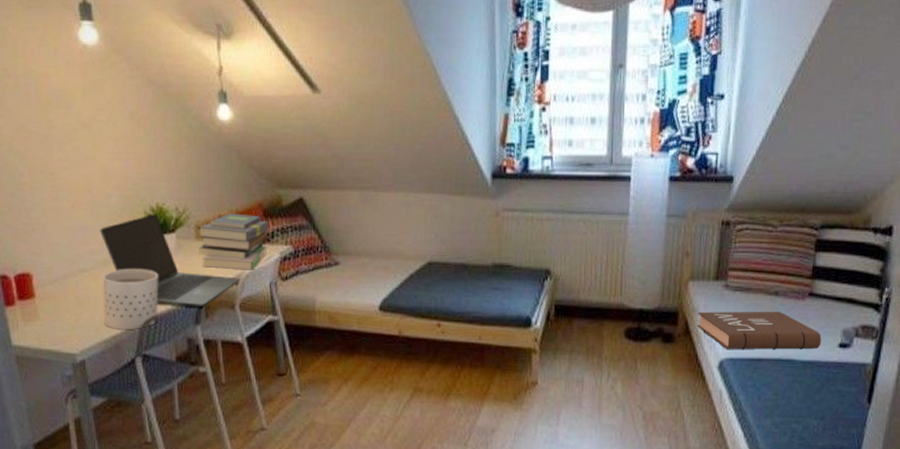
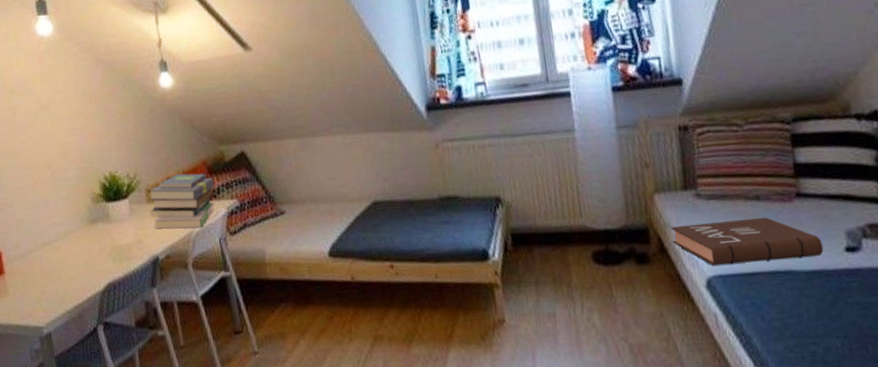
laptop: present [100,213,241,307] -> none [60,182,192,271]
mug: present [102,268,159,329] -> none [64,236,117,299]

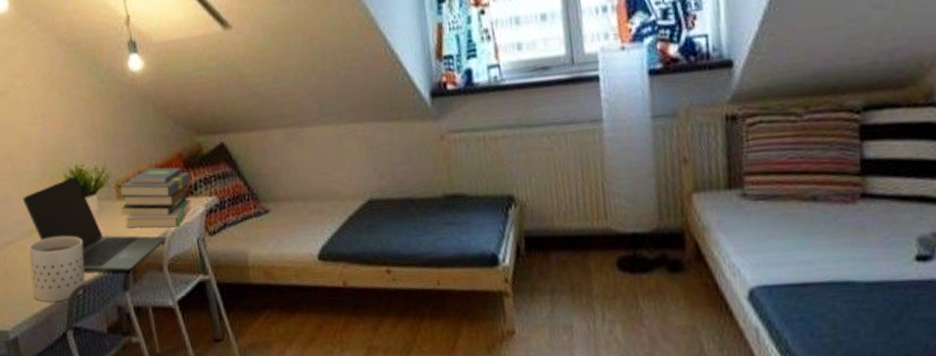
laptop: none [60,182,192,271] -> present [23,176,167,273]
mug: none [64,236,117,299] -> present [28,235,86,302]
book: present [671,217,824,265] -> none [710,220,890,275]

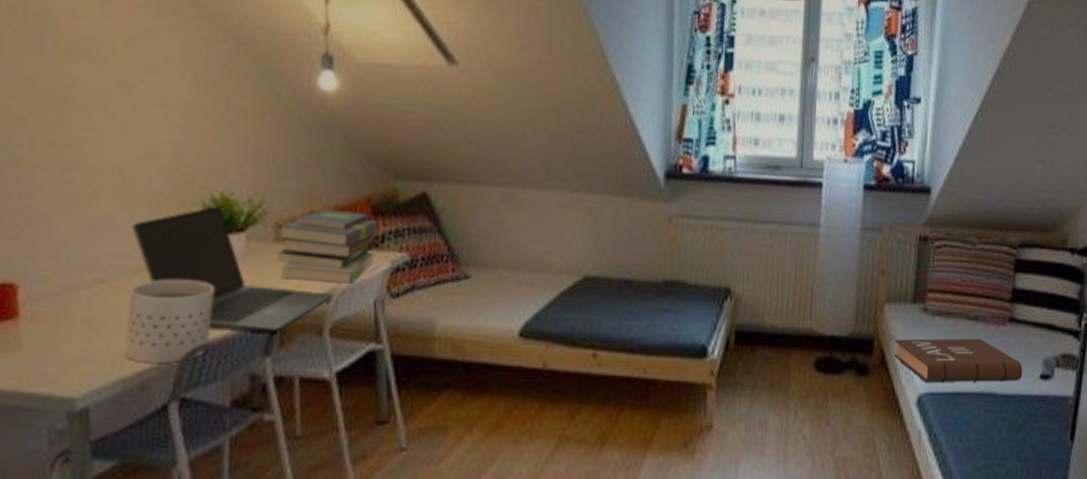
book: none [710,220,890,275] -> present [893,338,1023,383]

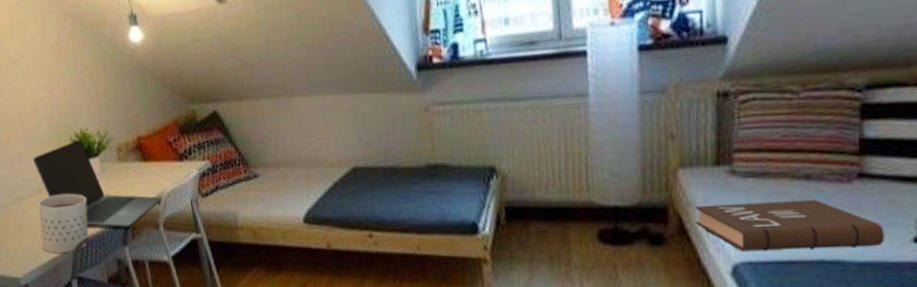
books: present [277,209,379,284] -> none [120,132,186,189]

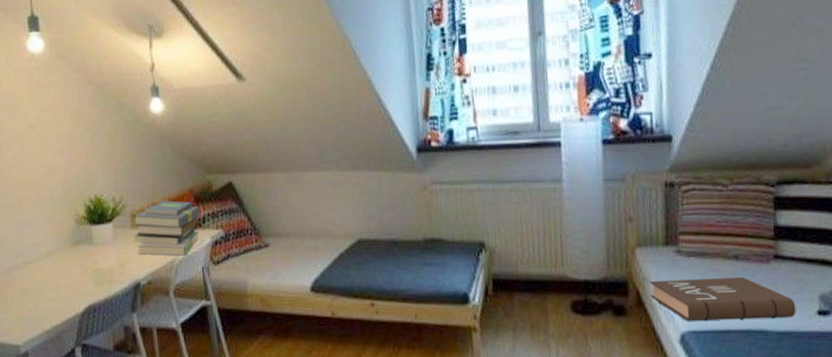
laptop: present [33,139,163,229] -> none [44,204,174,295]
mug: present [38,193,89,253] -> none [45,258,97,319]
books: none [120,132,186,189] -> present [134,200,200,256]

